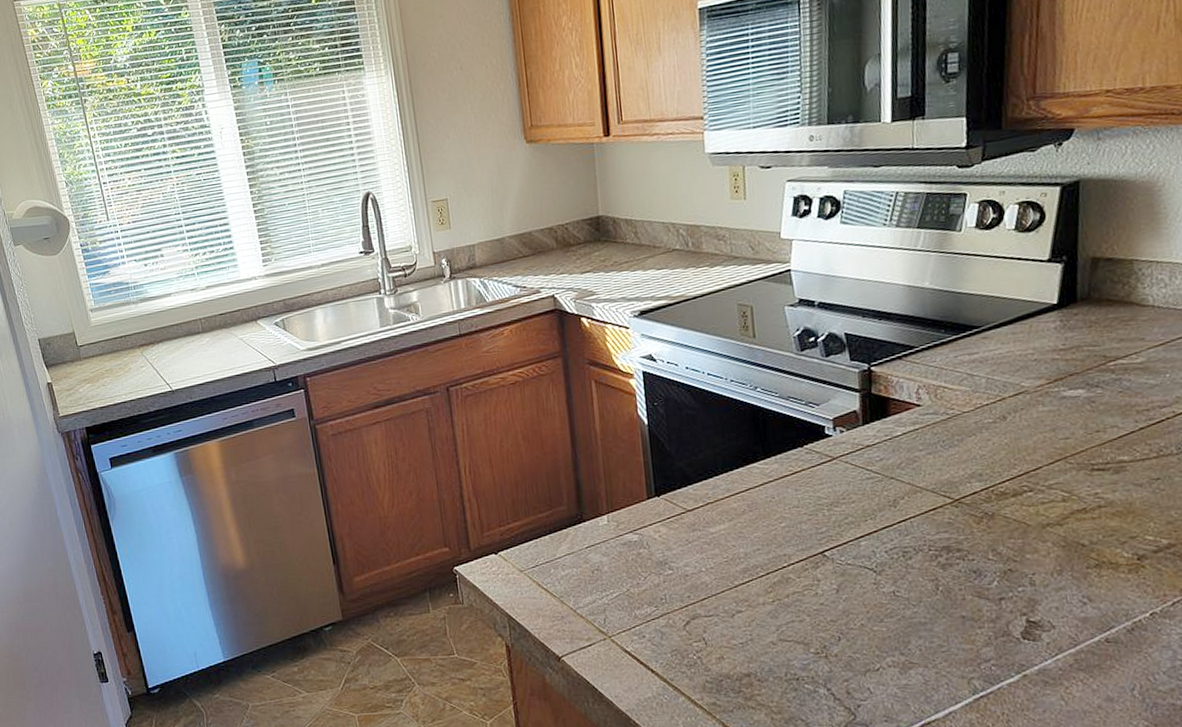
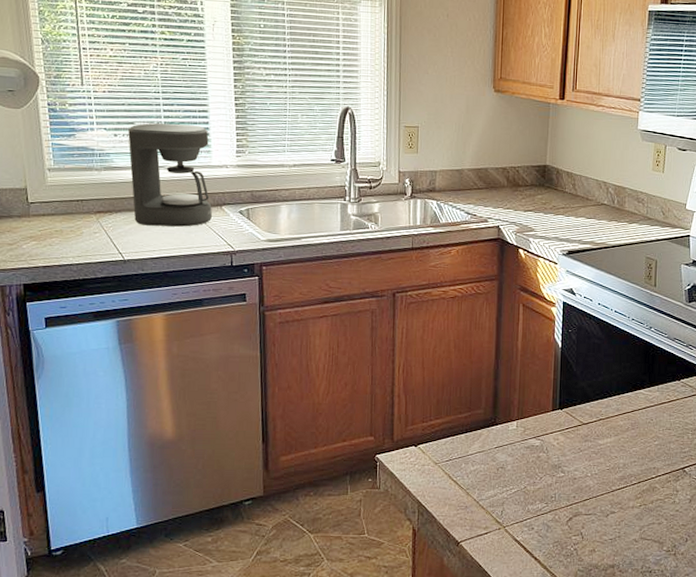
coffee maker: none [156,240,250,353] -> present [128,123,213,227]

